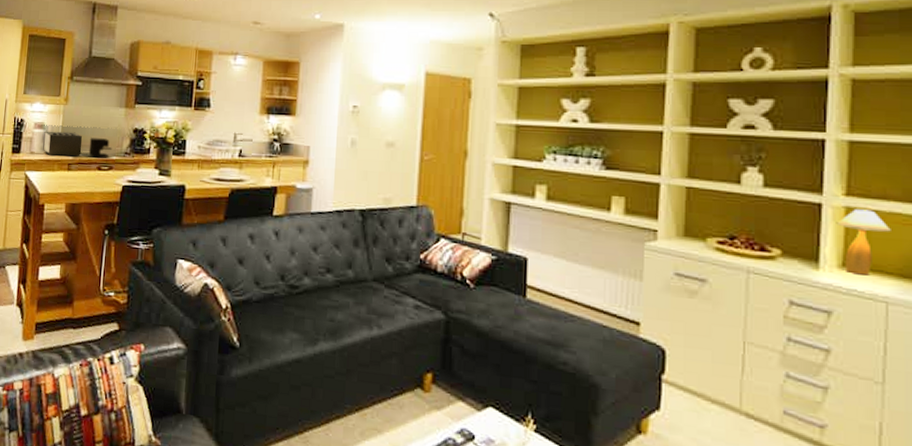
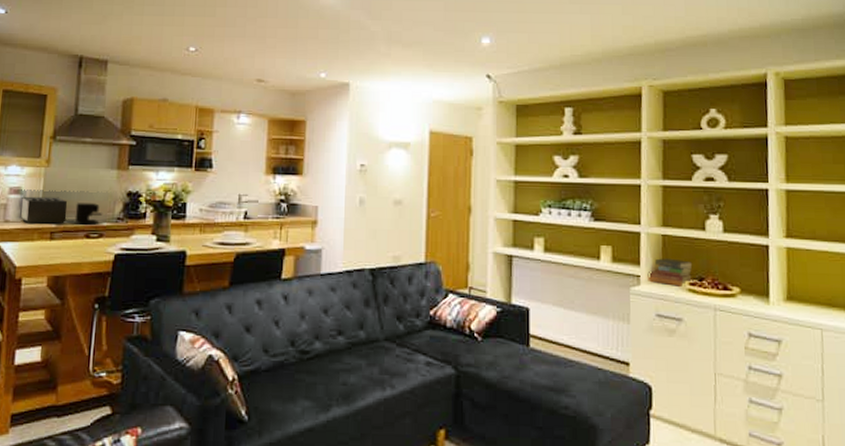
books: none [666,212,723,245] -> present [647,258,694,287]
table lamp: present [836,209,891,276] -> none [780,249,821,307]

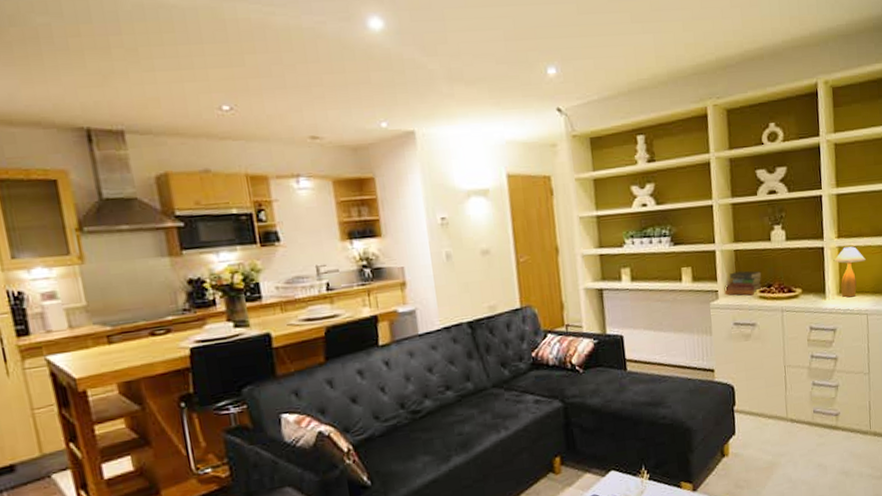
toaster: present [20,196,68,225] -> none [59,296,123,332]
coffee maker: present [65,203,103,225] -> none [120,297,165,323]
table lamp: none [780,249,821,307] -> present [833,246,866,298]

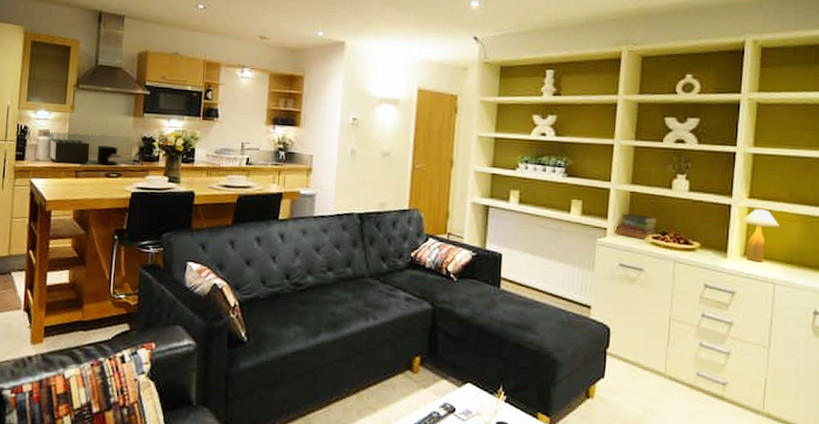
toaster: none [59,296,123,332] -> present [49,138,90,164]
coffee maker: none [120,297,165,323] -> present [88,145,121,166]

